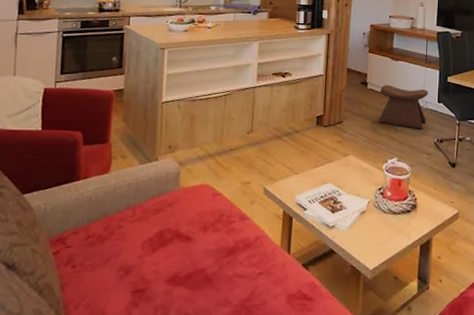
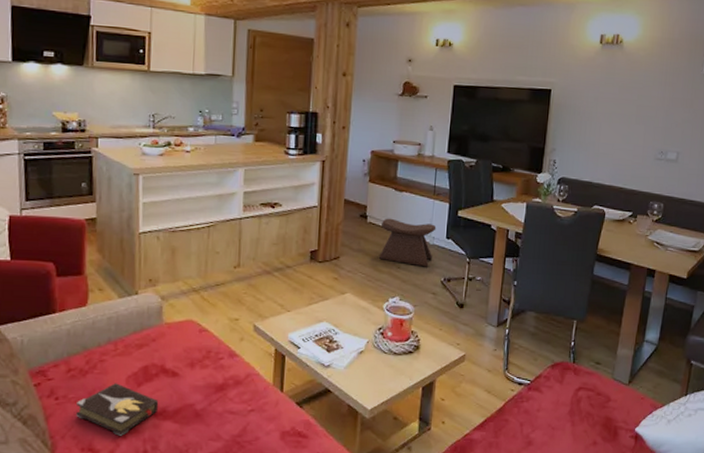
hardback book: none [91,249,172,304] -> present [76,383,159,436]

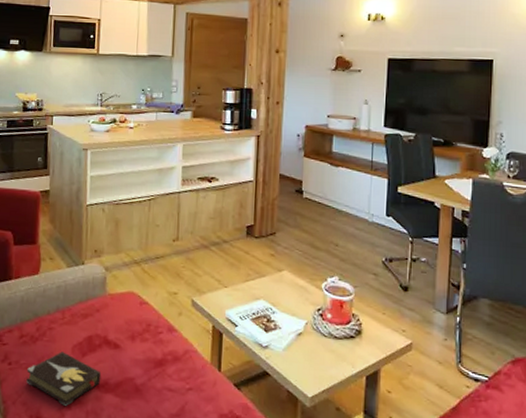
stool: present [378,218,437,267] -> none [315,193,375,246]

